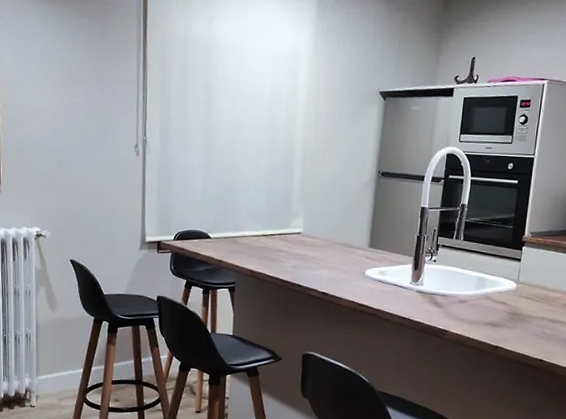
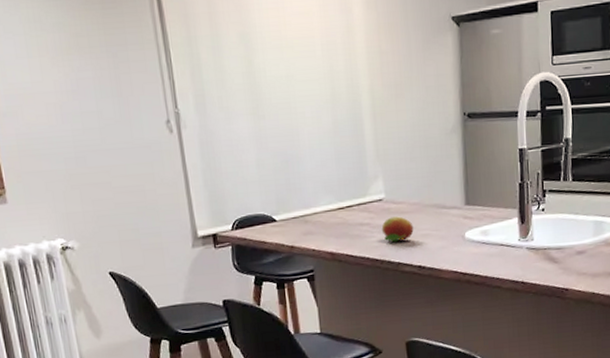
fruit: none [296,248,323,270] -> present [381,216,414,243]

